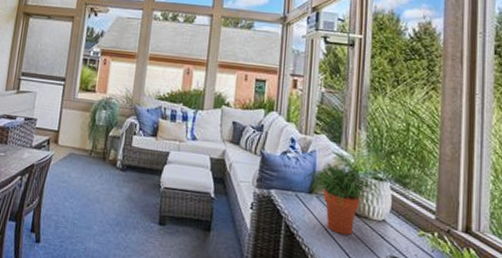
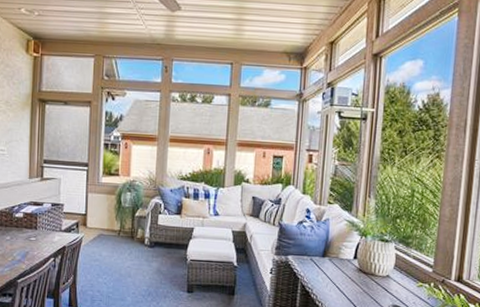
potted plant: present [304,162,382,235] -> none [318,228,387,290]

